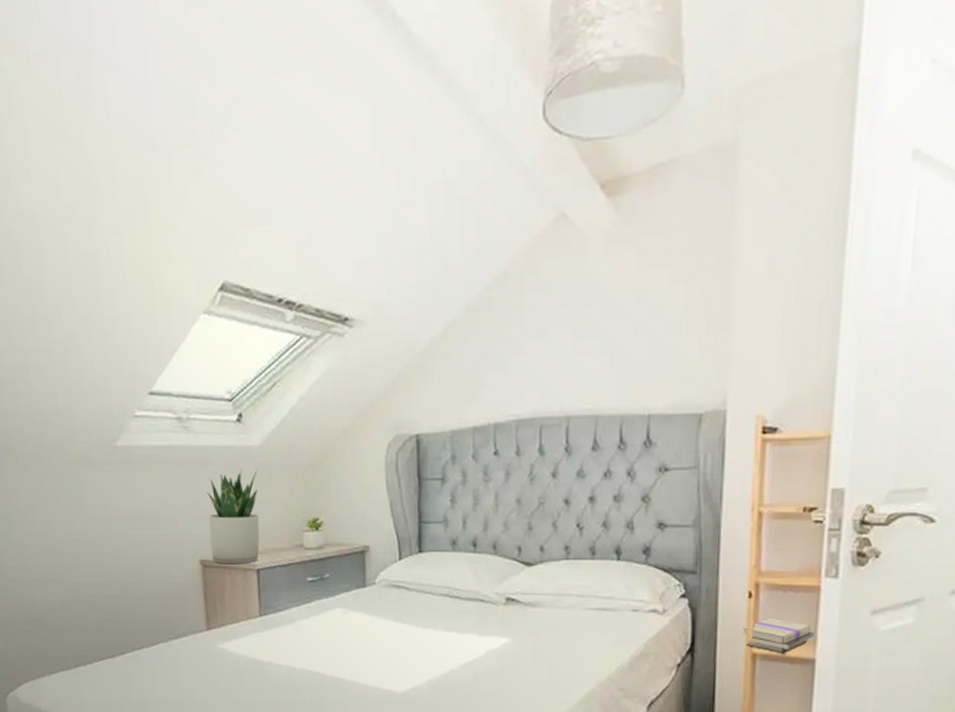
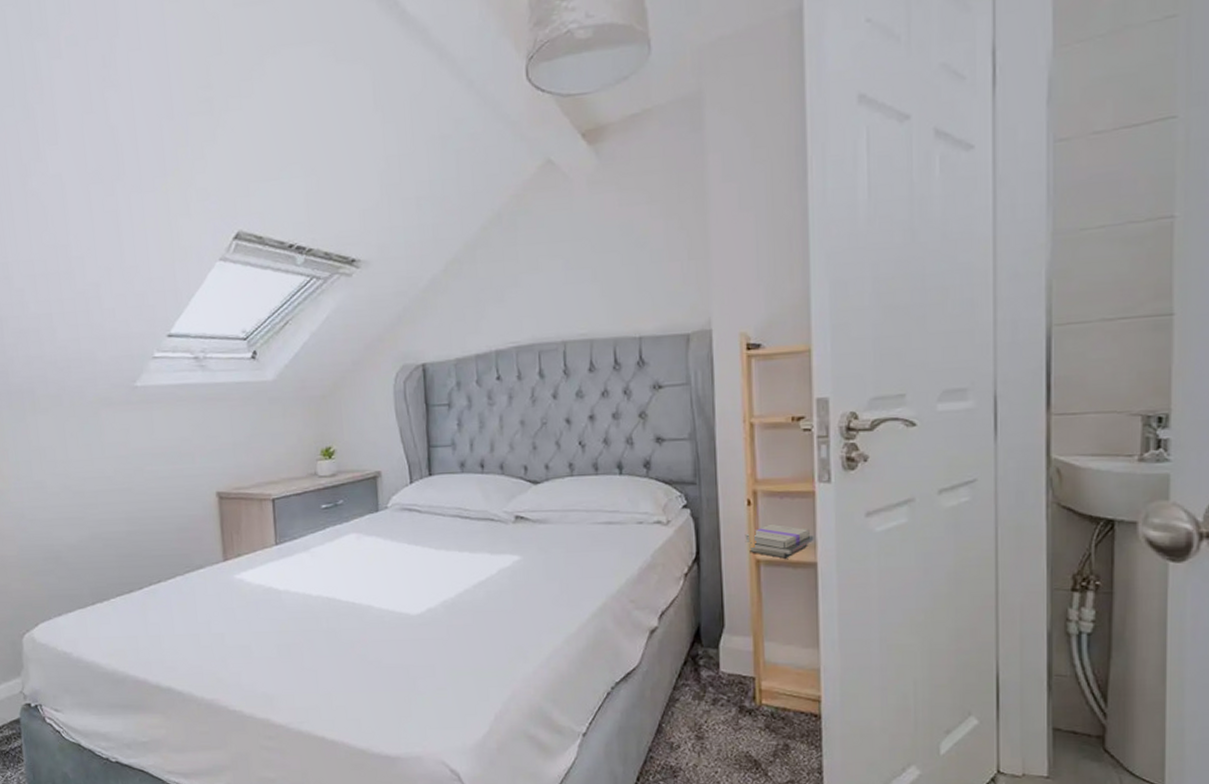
planter: present [207,468,260,564] -> none [223,403,275,496]

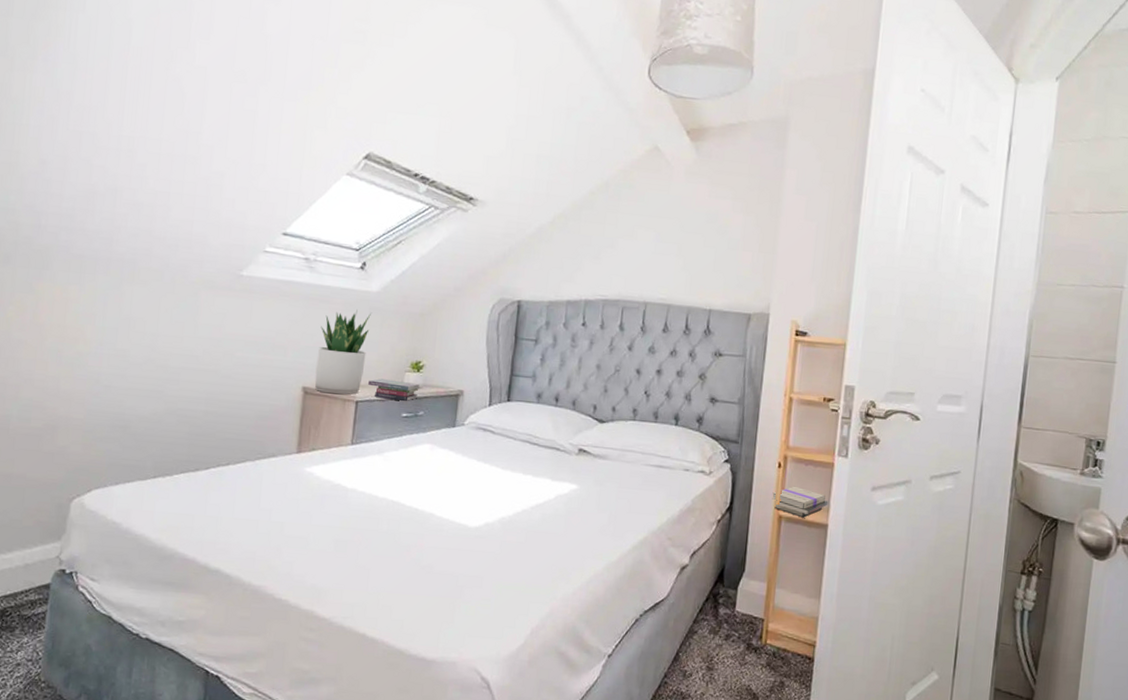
planter: none [223,403,275,496] -> present [315,309,371,395]
books: none [281,471,334,493] -> present [368,378,420,402]

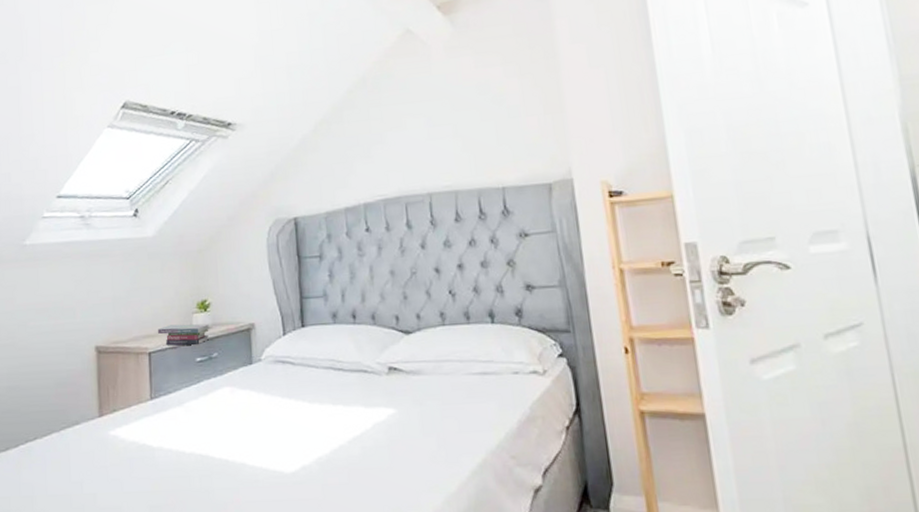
planter: present [315,309,371,395] -> none [104,258,152,350]
books: present [772,486,828,518] -> none [625,372,699,410]

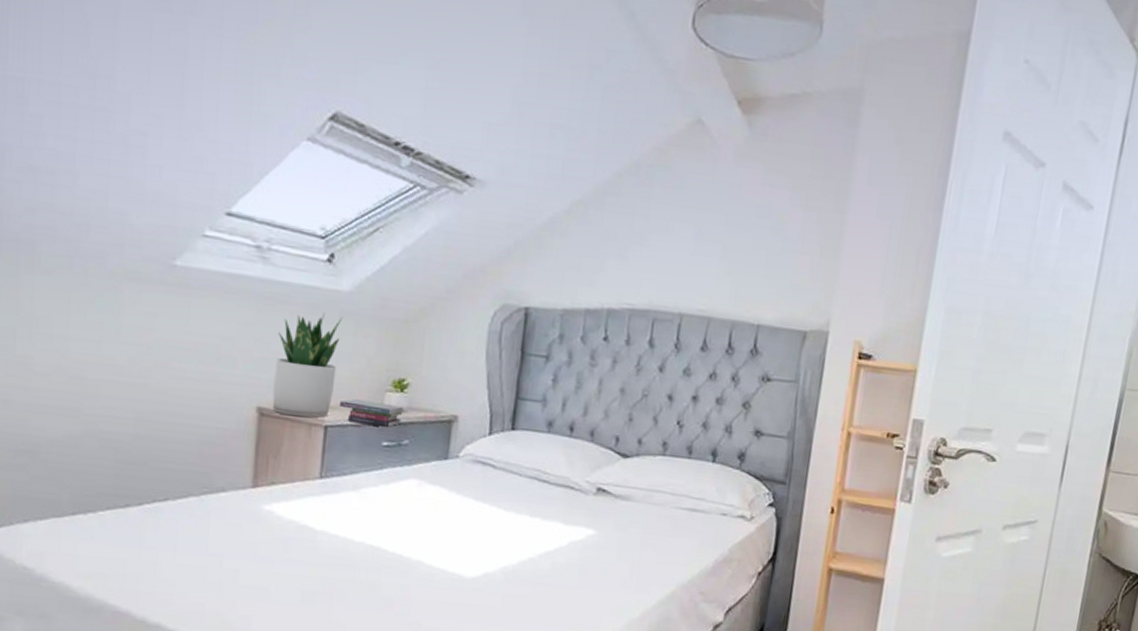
planter: none [104,258,152,350] -> present [272,313,342,418]

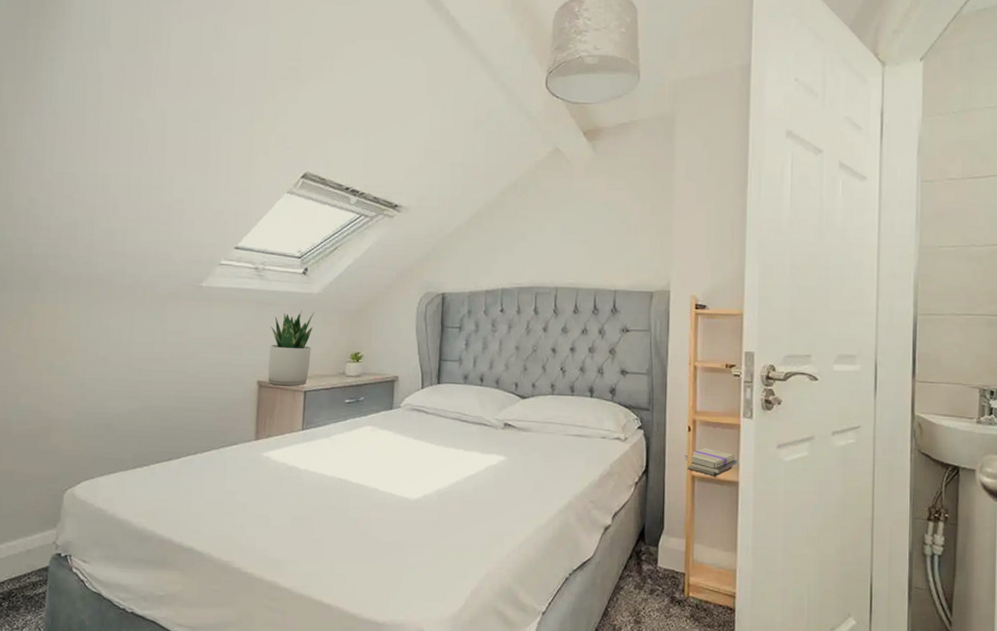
books: present [340,399,404,428] -> none [314,370,359,389]
books: none [821,534,886,571] -> present [684,447,737,477]

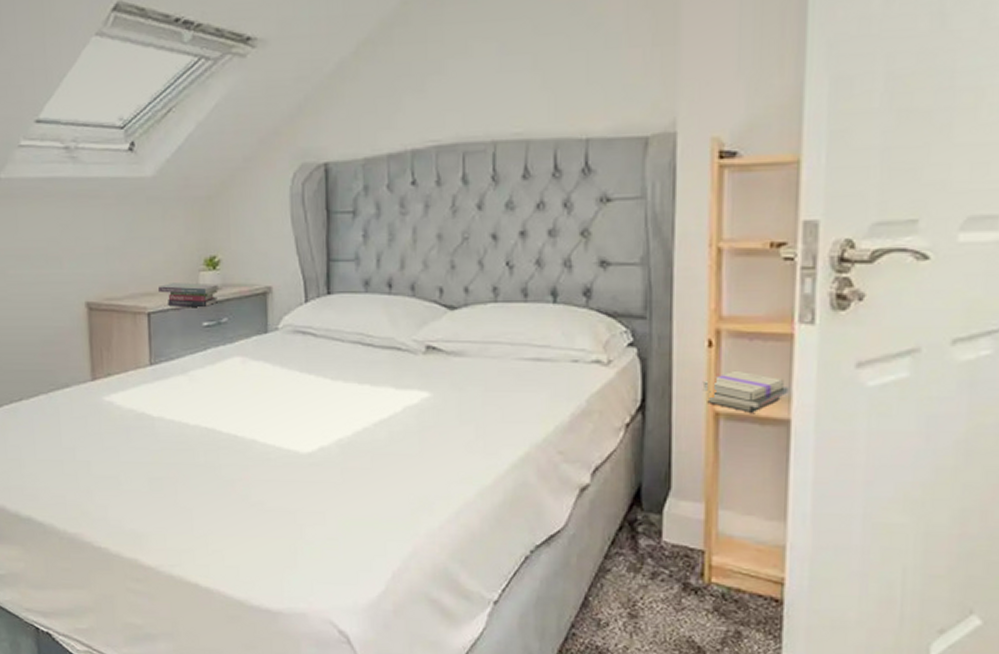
planter: present [268,310,314,386] -> none [95,202,152,307]
books: none [314,370,359,389] -> present [158,282,218,308]

